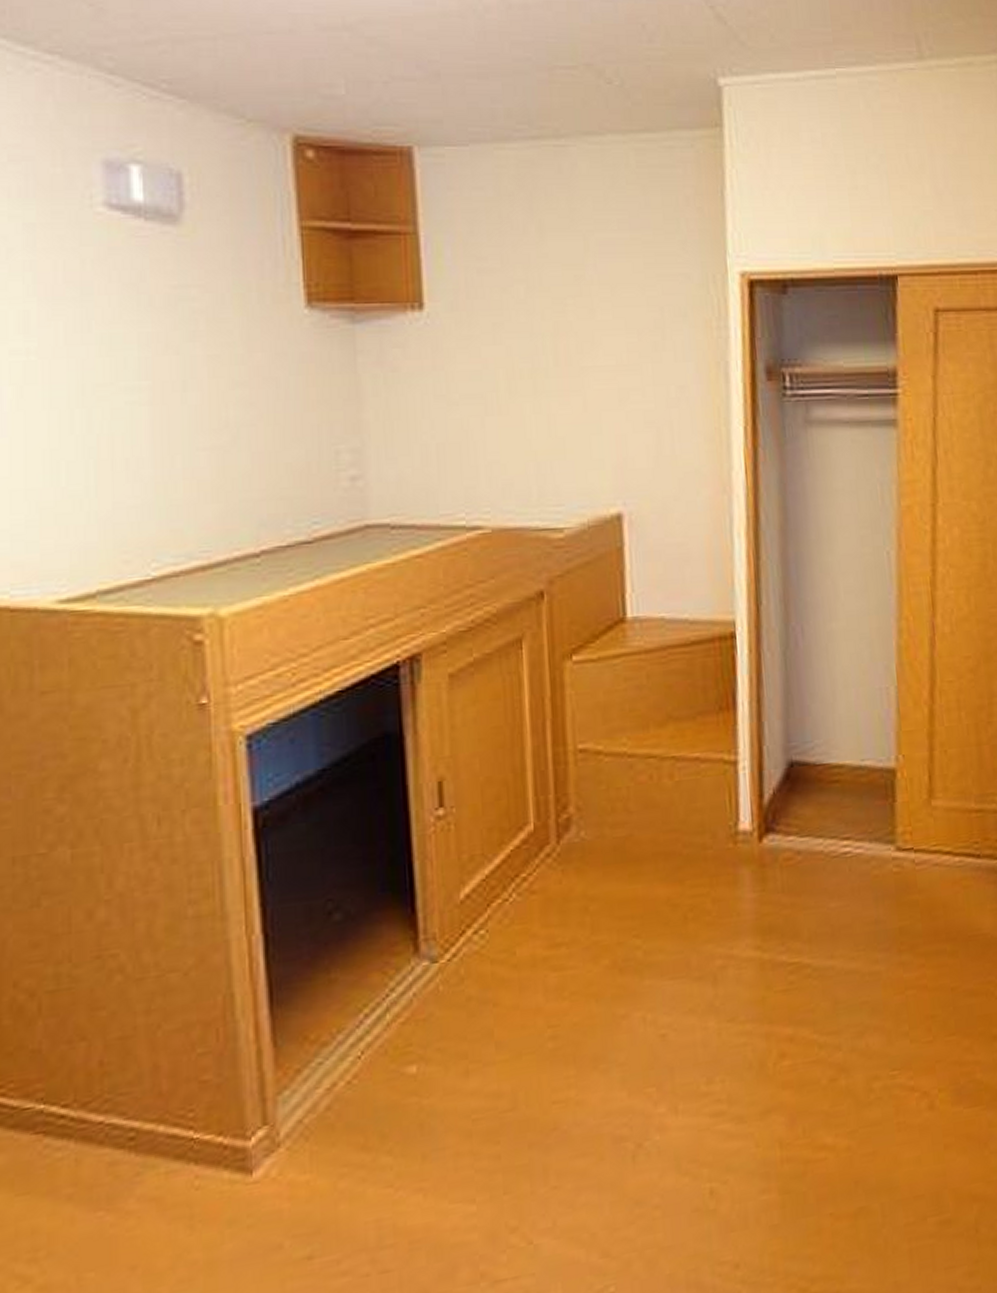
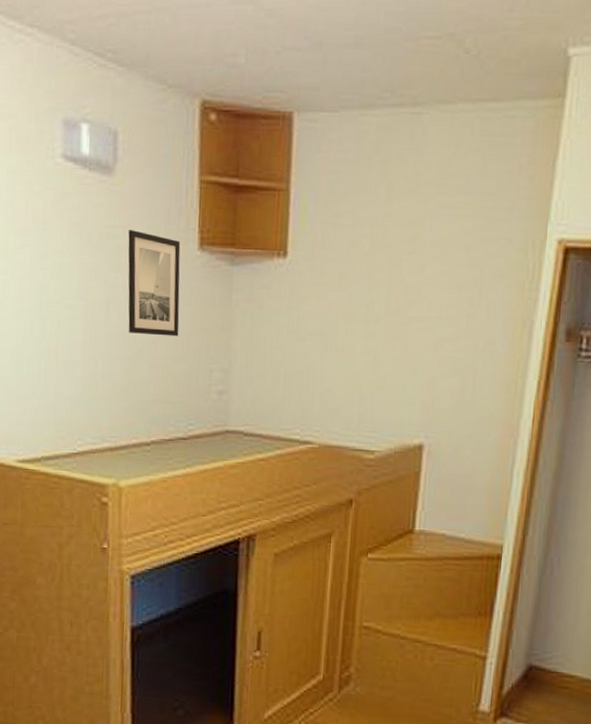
wall art: none [207,289,289,416] -> present [128,230,181,337]

